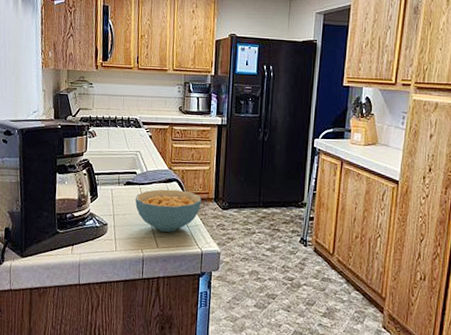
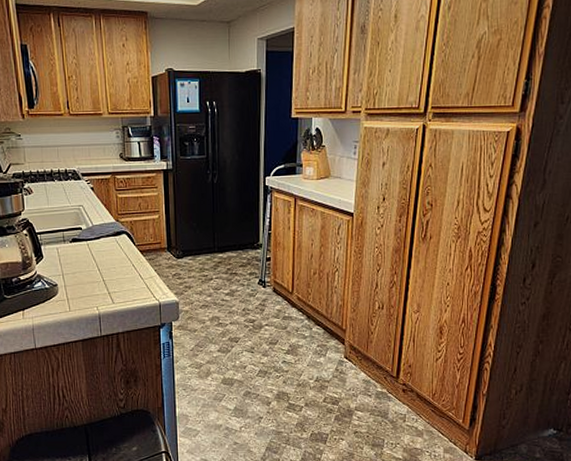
cereal bowl: present [135,189,202,232] -> none [83,242,154,287]

